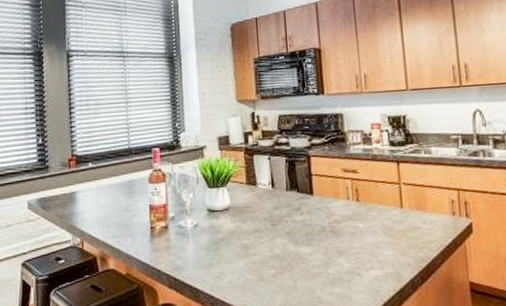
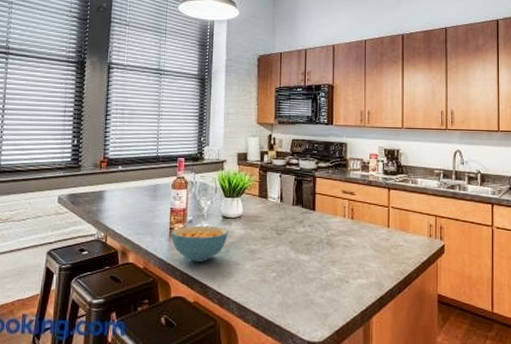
cereal bowl: none [152,221,216,263] -> present [170,225,228,262]

